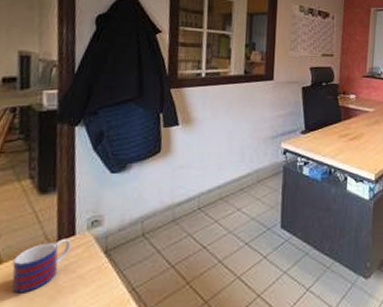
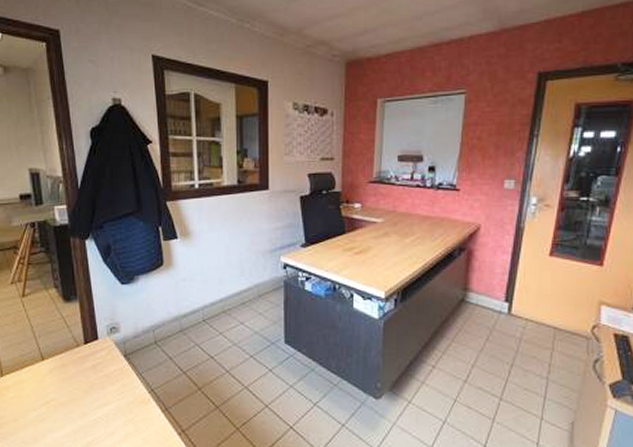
mug: present [12,239,72,293] -> none [52,342,96,386]

